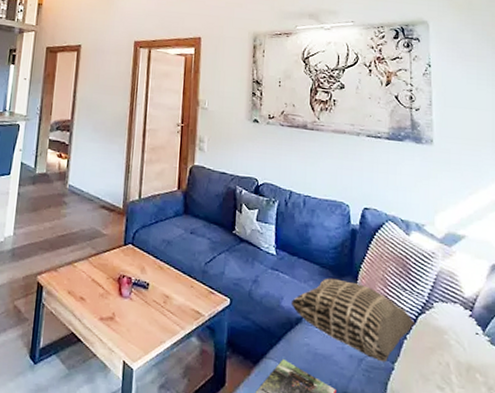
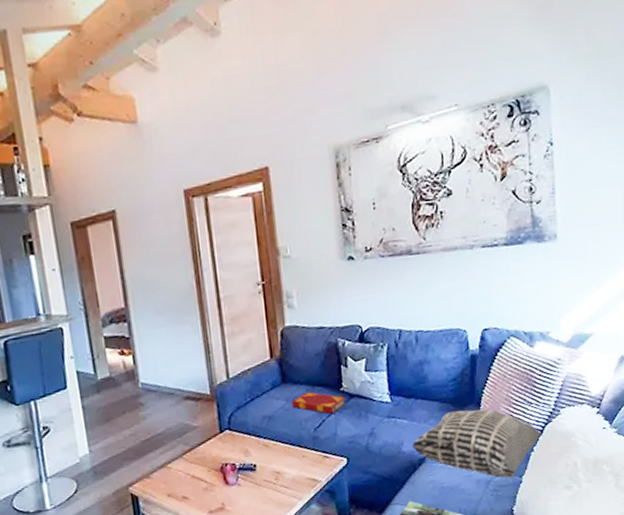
hardback book: none [189,227,237,254] -> present [291,391,347,415]

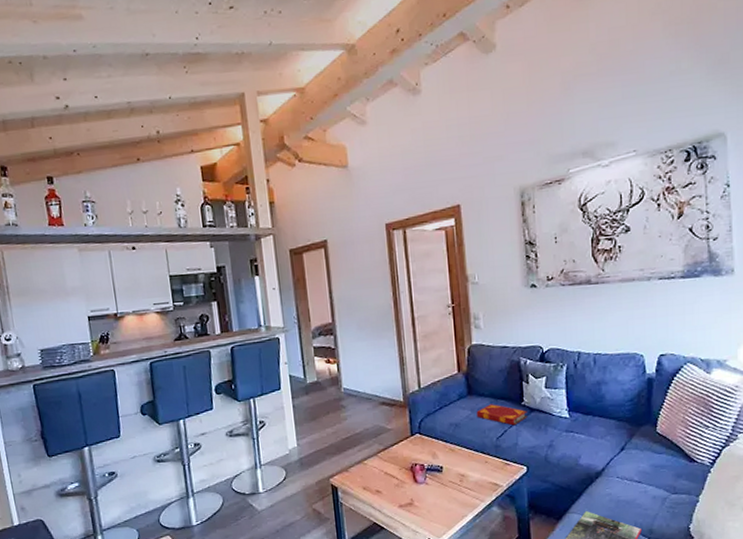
cushion: present [413,409,543,479] -> none [590,429,720,497]

